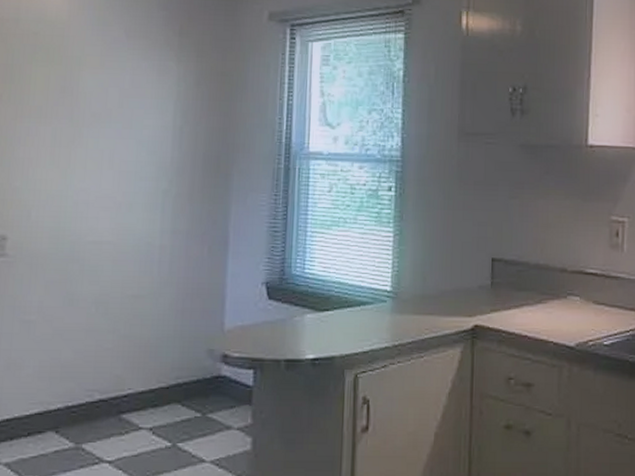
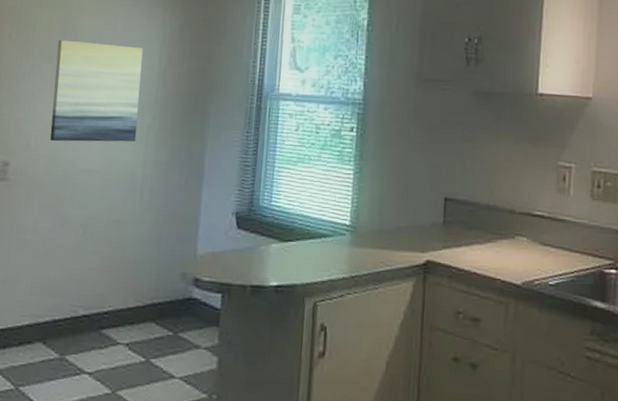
wall art: none [52,99,155,212] -> present [50,39,143,142]

